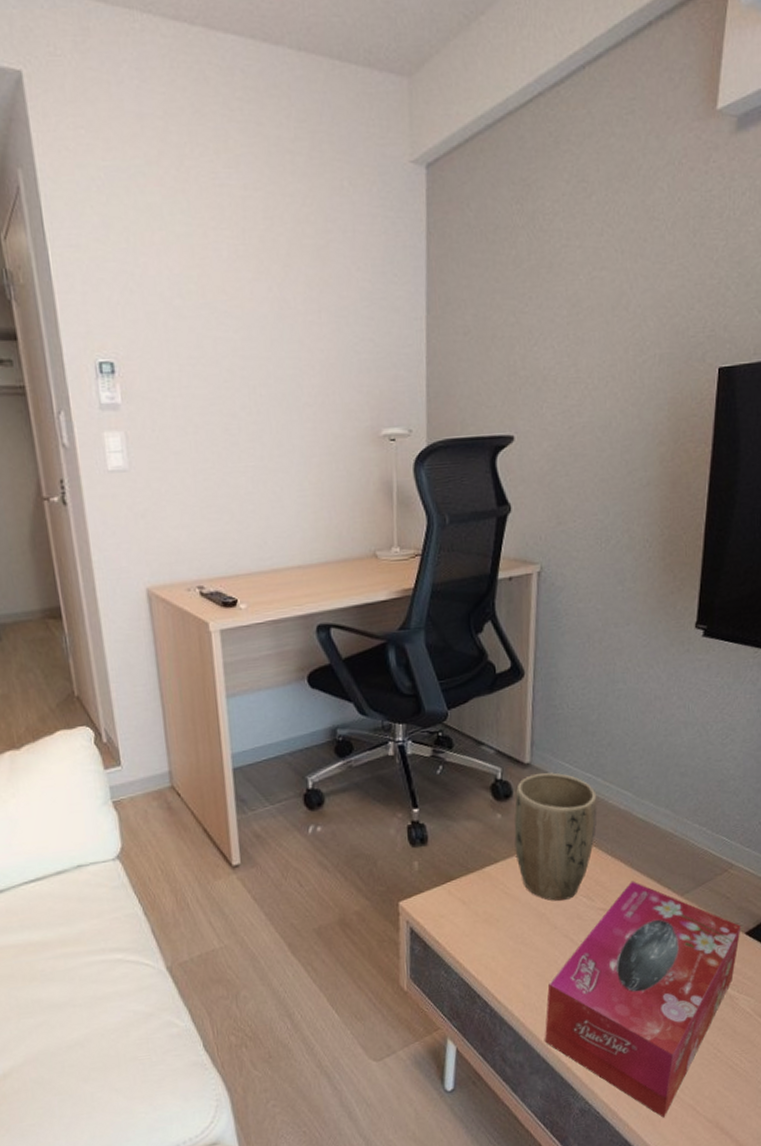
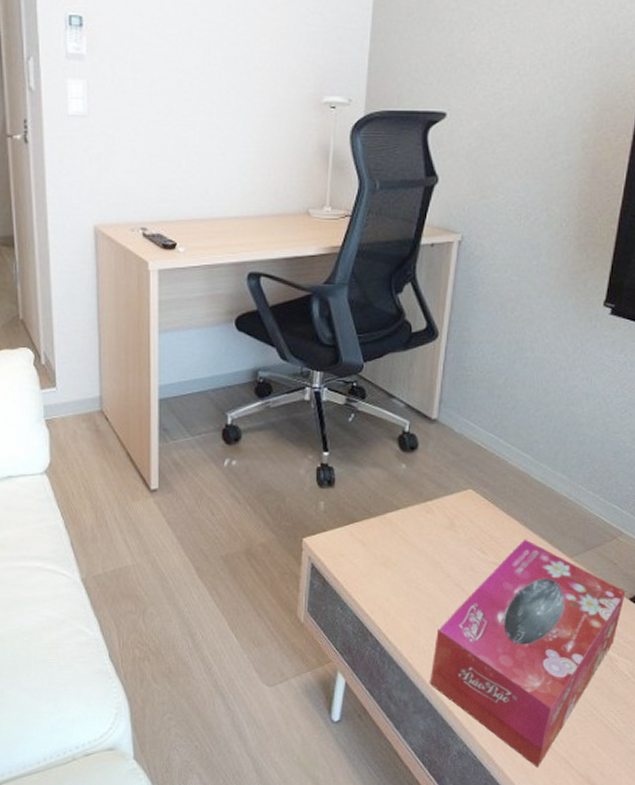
plant pot: present [514,772,597,901] -> none [416,430,498,551]

